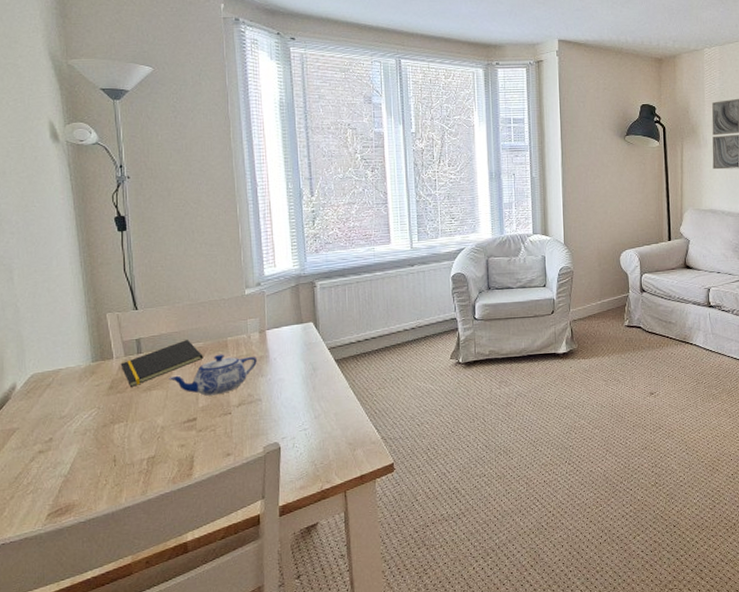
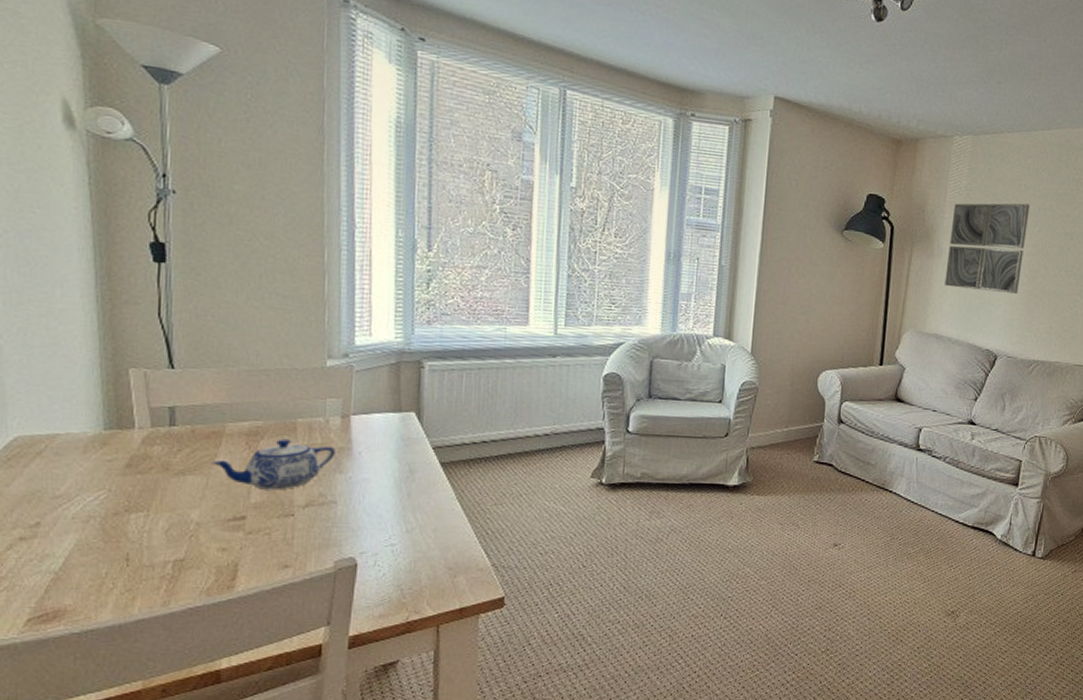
notepad: present [120,340,203,387] -> none [144,415,262,468]

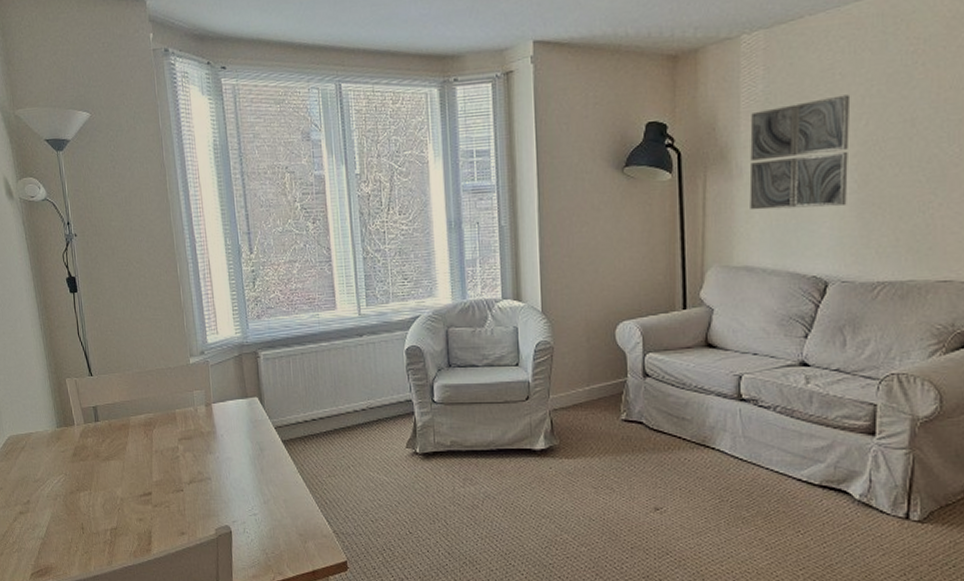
teapot: present [211,438,335,490] -> none [124,427,205,470]

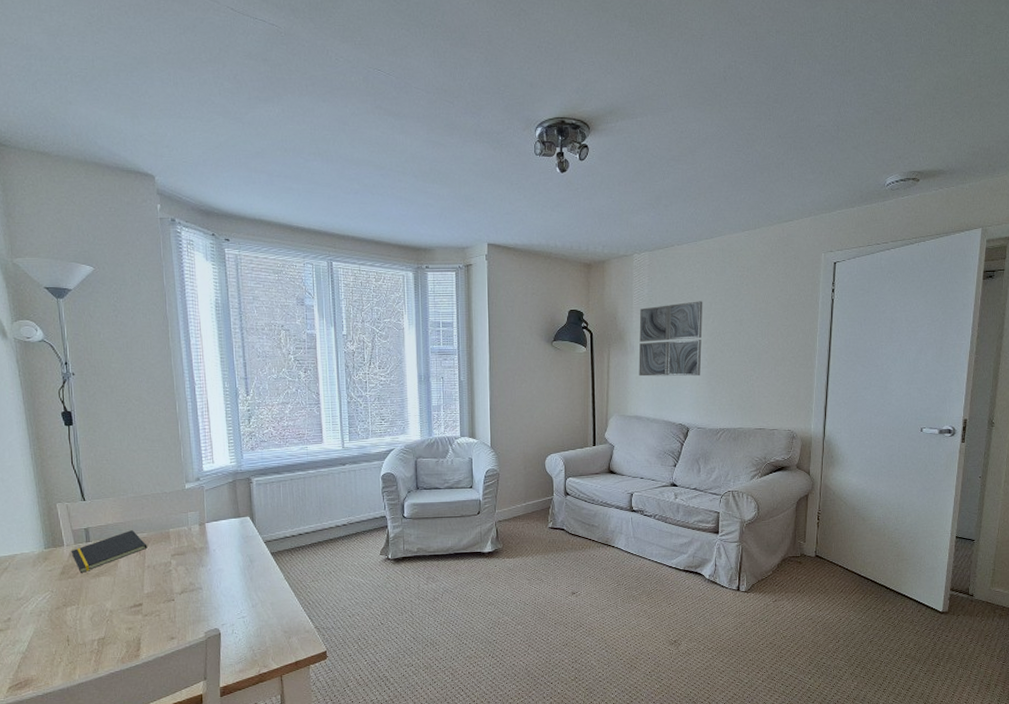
notepad: none [81,410,154,455] -> present [71,530,148,573]

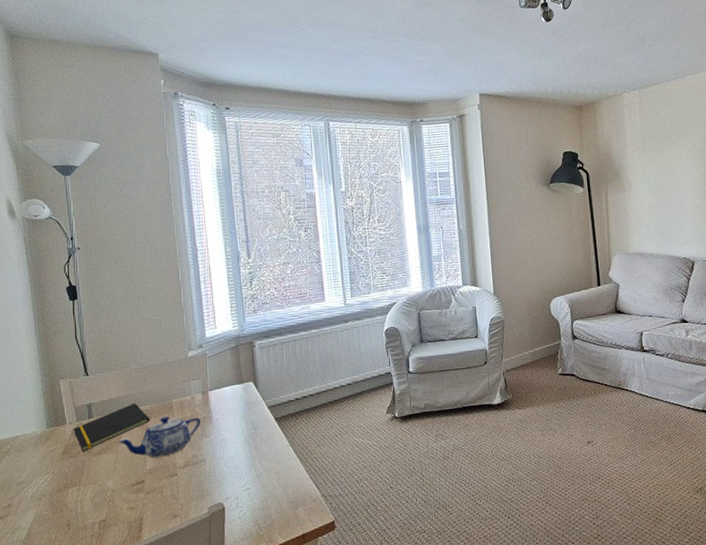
teapot: none [116,544,197,583] -> present [118,416,201,458]
wall art: present [638,301,703,377] -> none [634,134,701,213]

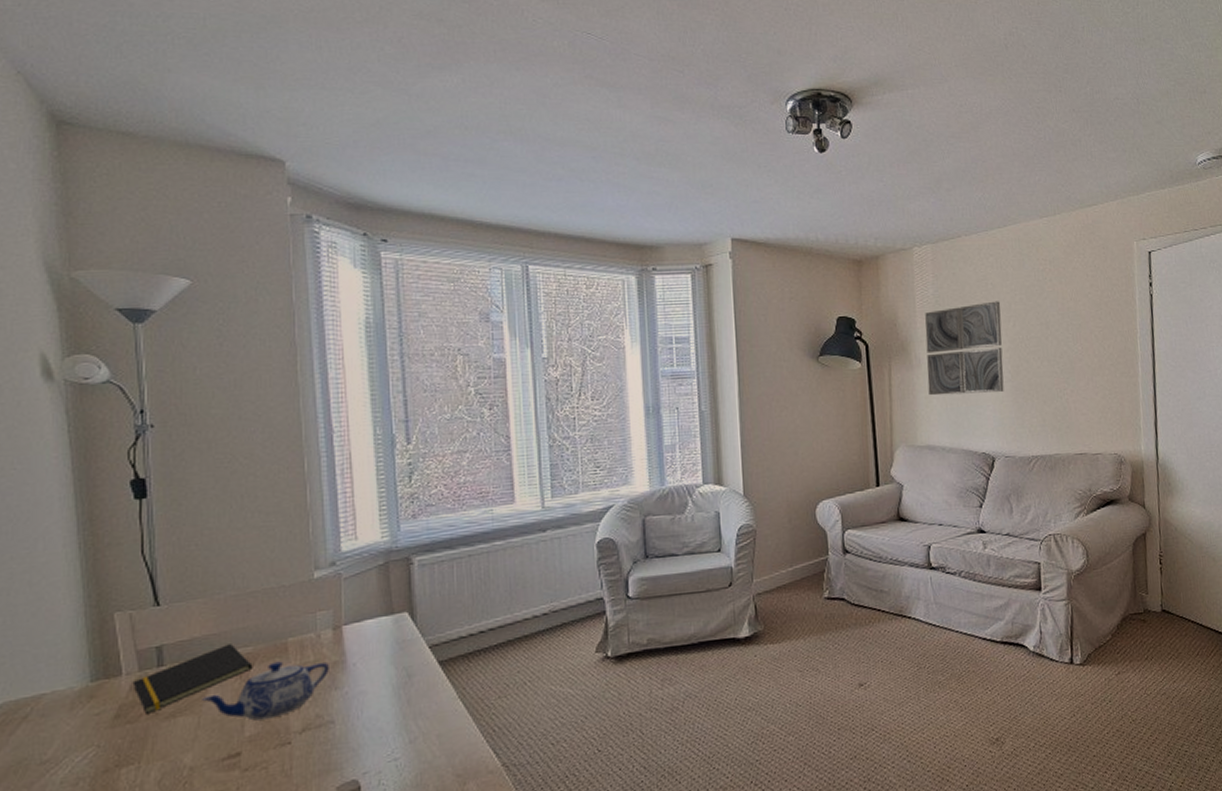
wall art: none [634,134,701,213] -> present [925,301,1004,396]

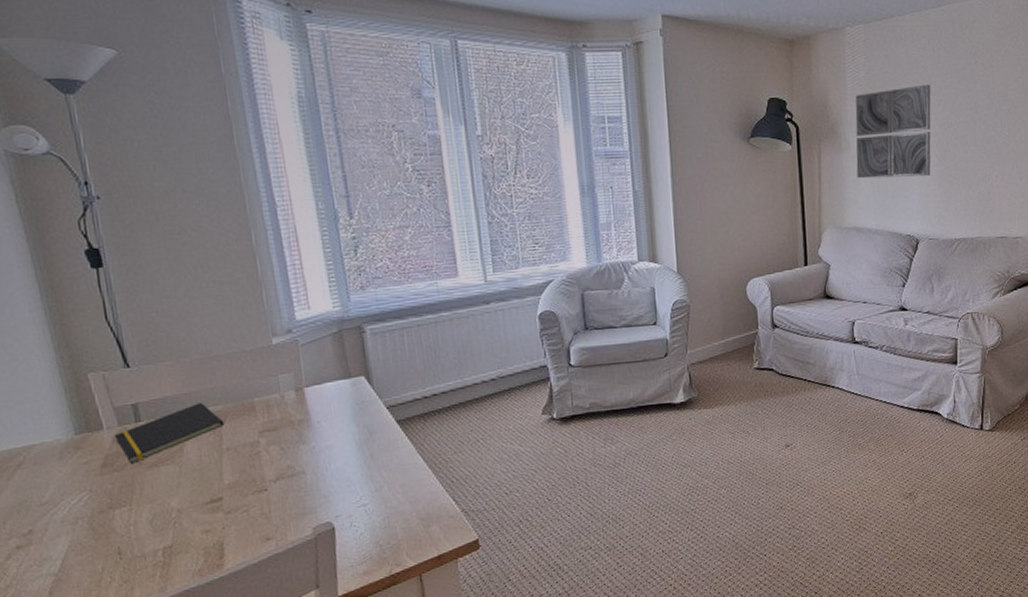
teapot: present [202,661,329,721] -> none [181,418,296,471]

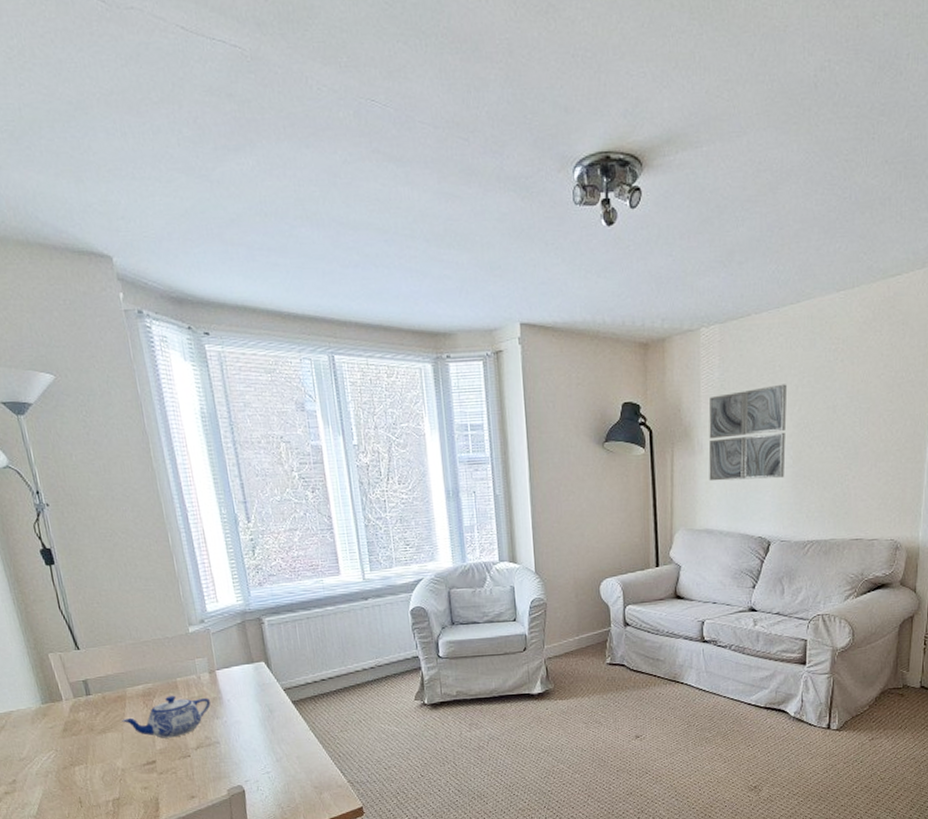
notepad: present [114,403,225,463] -> none [71,681,155,729]
teapot: none [181,418,296,471] -> present [122,695,211,739]

